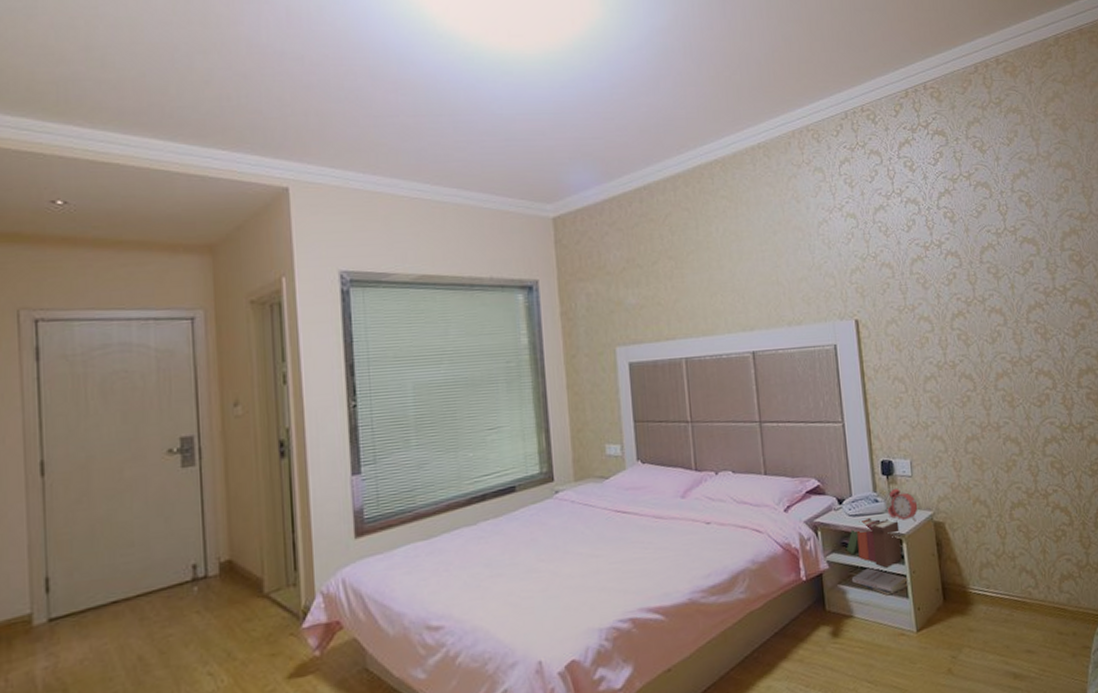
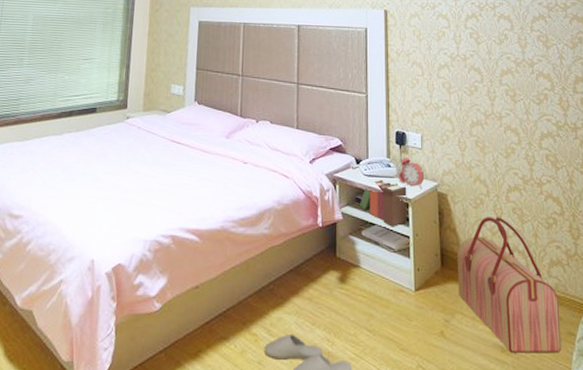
handbag: none [960,538,1077,678] -> present [457,217,562,354]

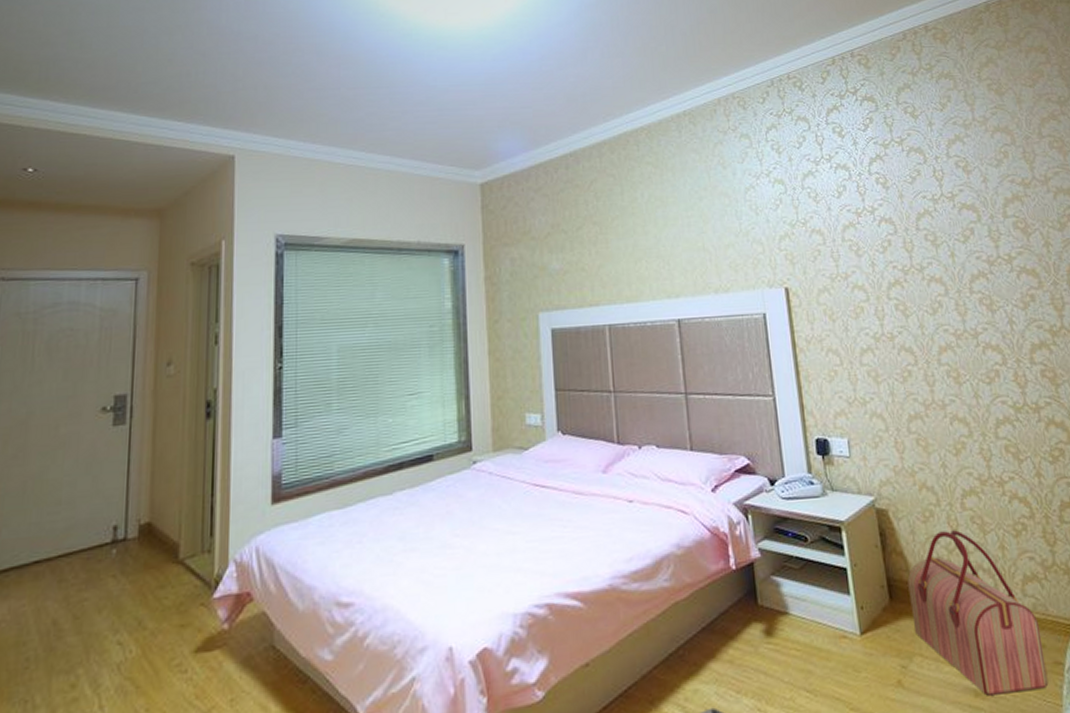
books: present [360,180,407,227] -> none [780,502,842,559]
books: present [361,224,412,253] -> none [785,557,851,591]
alarm clock: present [396,157,426,190] -> none [820,469,858,508]

